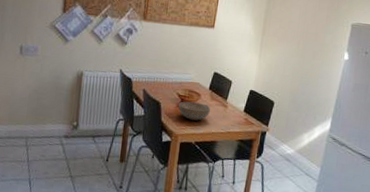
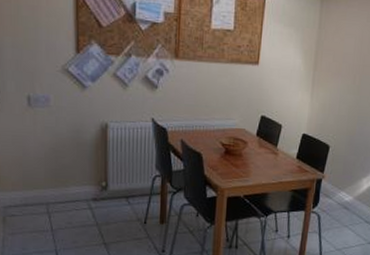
bowl: present [178,101,211,121] -> none [222,151,260,172]

